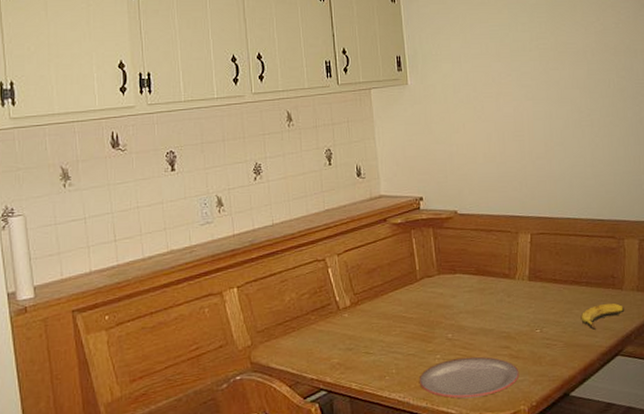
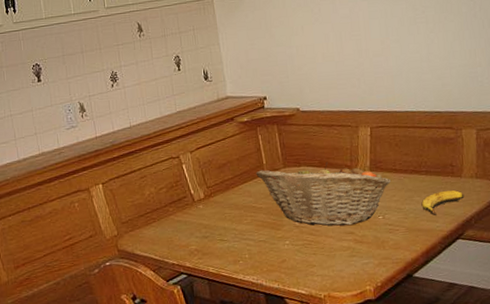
fruit basket: none [408,269,550,340] -> present [256,161,391,226]
plate: present [419,356,520,399] -> none [270,242,364,281]

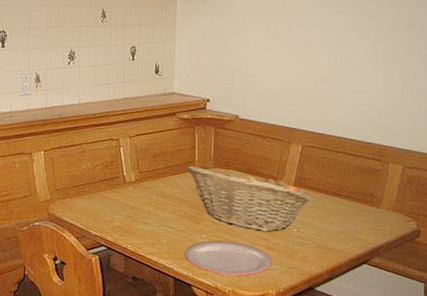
plate: none [270,242,364,281] -> present [184,240,273,276]
banana: present [421,190,465,215] -> none [336,217,379,238]

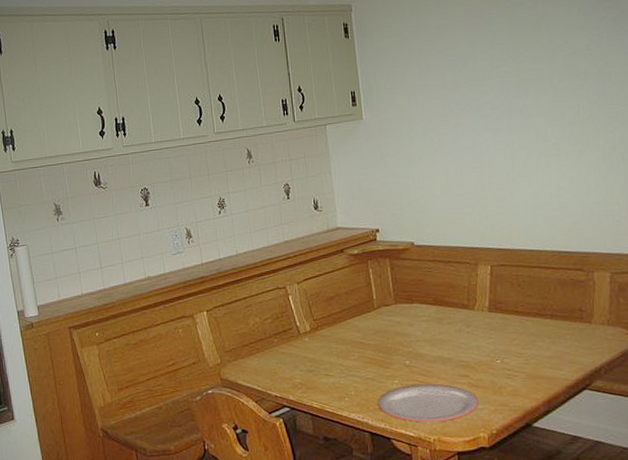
fruit basket: present [186,165,311,232] -> none [365,299,511,368]

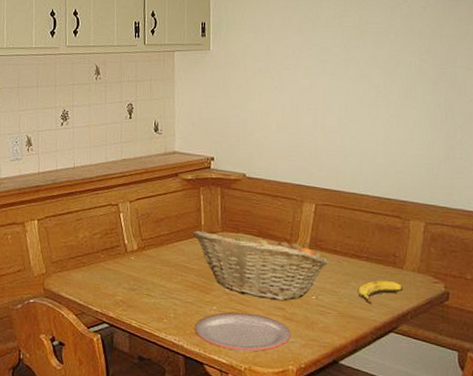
fruit basket: none [365,299,511,368] -> present [192,230,329,301]
banana: none [544,336,594,363] -> present [357,280,403,304]

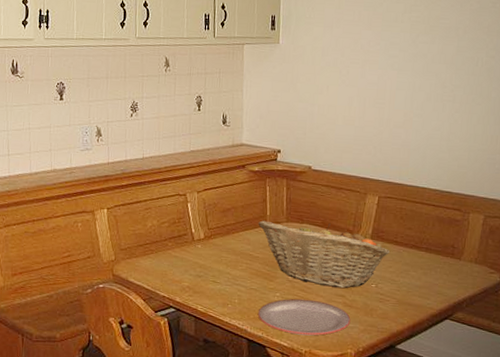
banana: present [357,280,403,304] -> none [416,270,461,293]

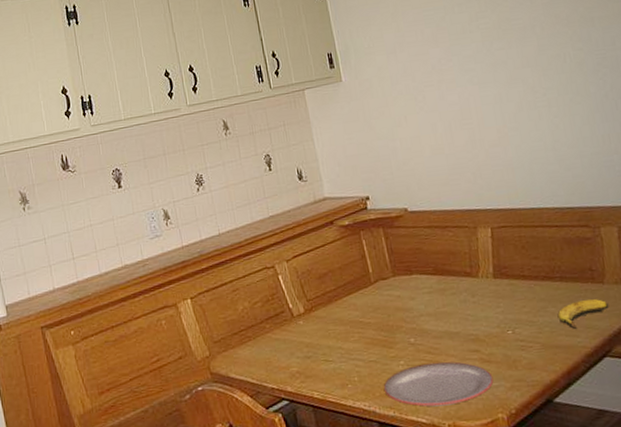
fruit basket: present [258,220,390,289] -> none [361,268,519,343]
banana: none [416,270,461,293] -> present [557,298,610,329]

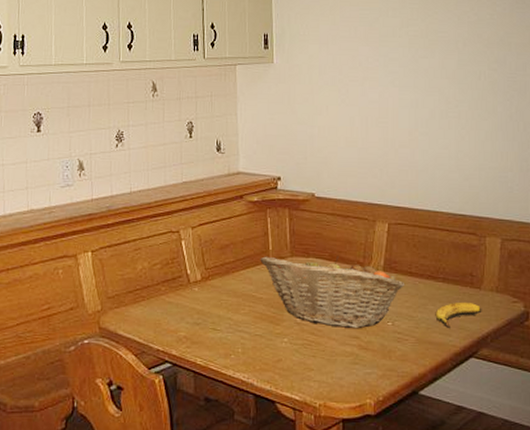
fruit basket: none [361,268,519,343] -> present [260,255,404,329]
plate: present [383,361,494,407] -> none [264,343,368,386]

